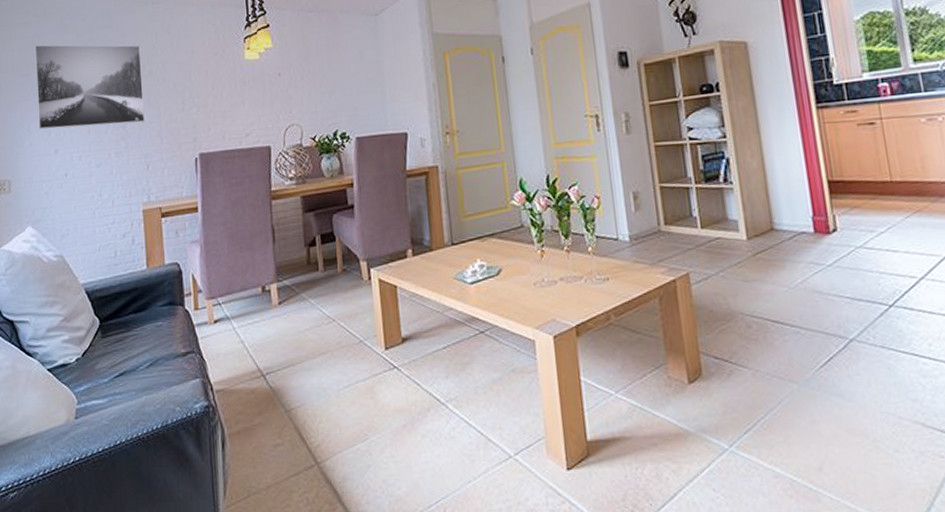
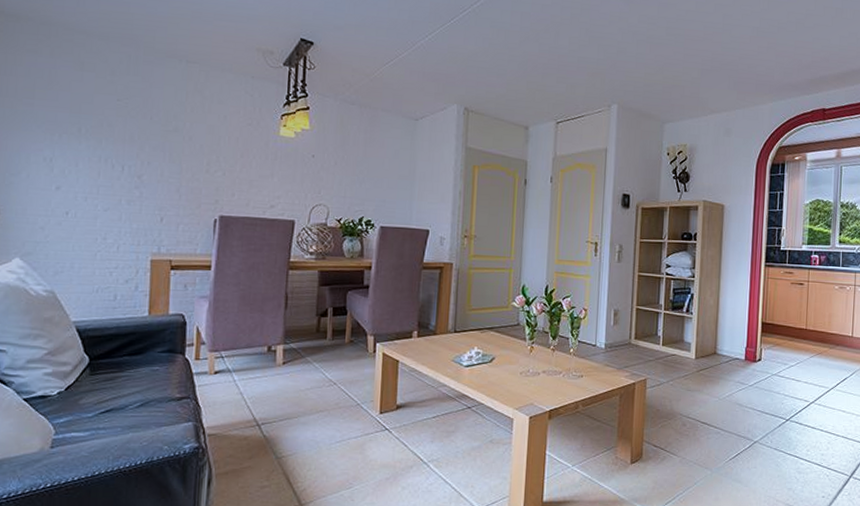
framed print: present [34,44,146,130] -> none [39,75,168,176]

